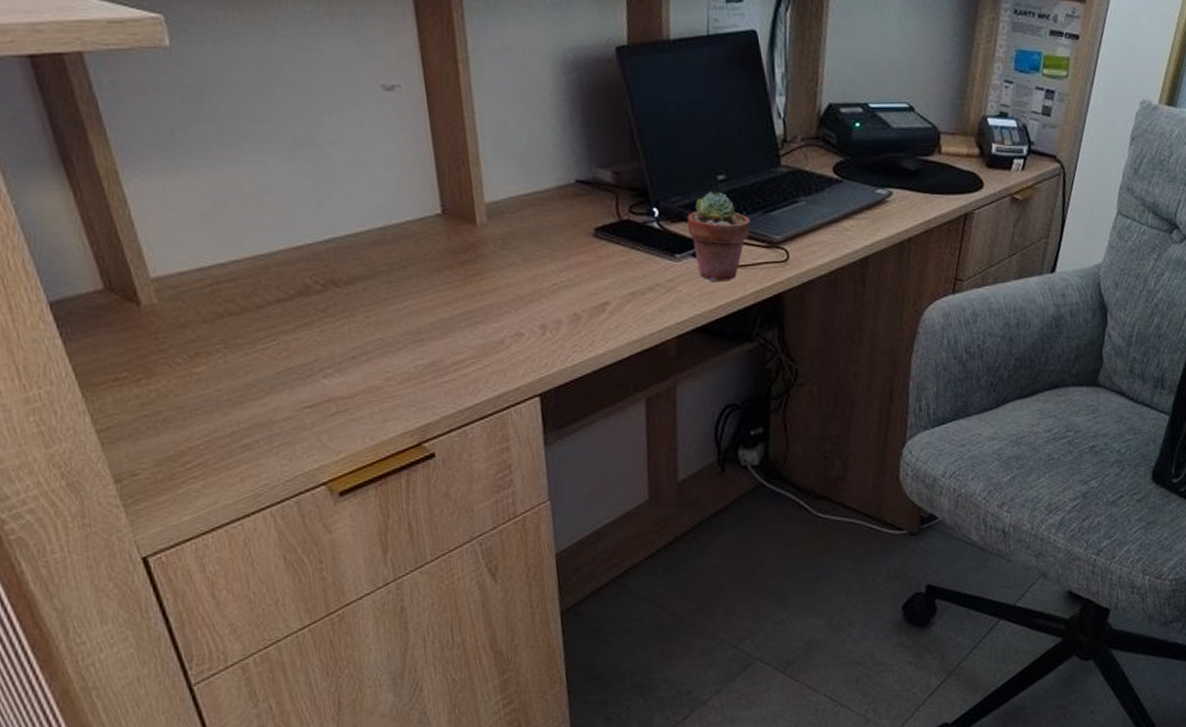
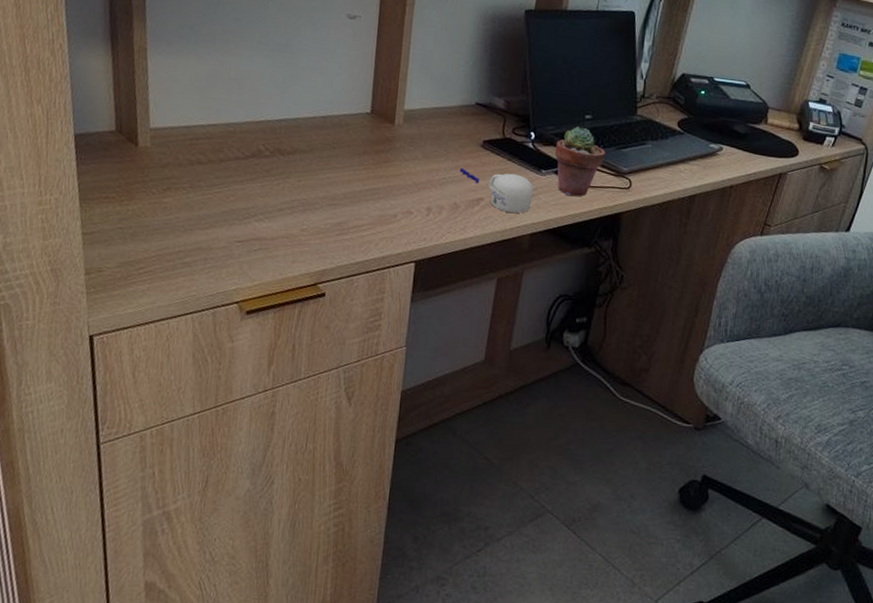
mug: none [572,264,671,315] -> present [459,168,534,213]

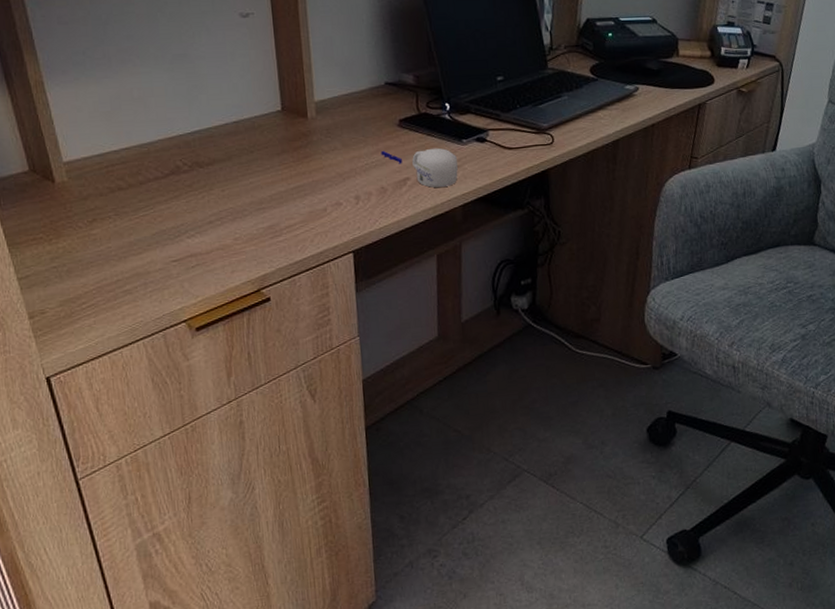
potted succulent: present [554,126,605,196] -> none [472,90,523,160]

